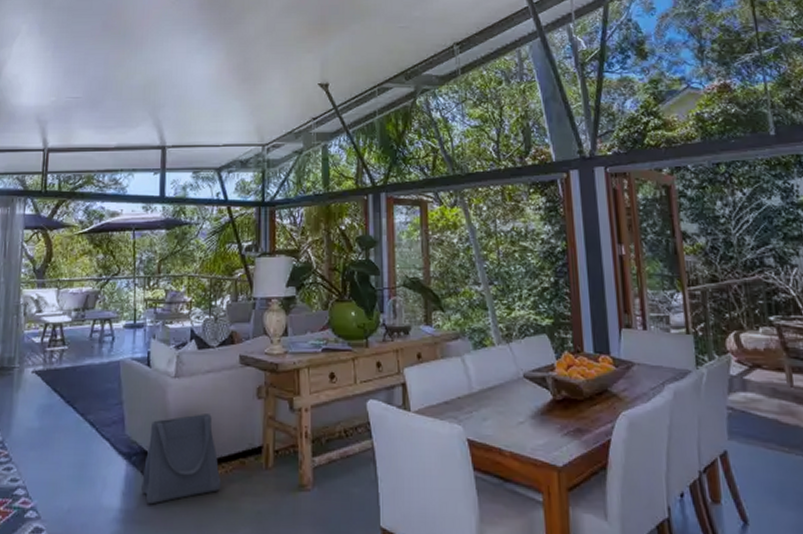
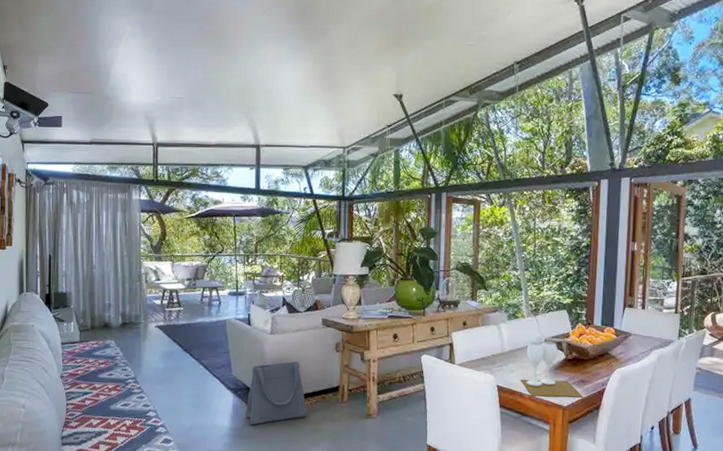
wineglass: none [498,377,582,454] -> present [521,341,583,398]

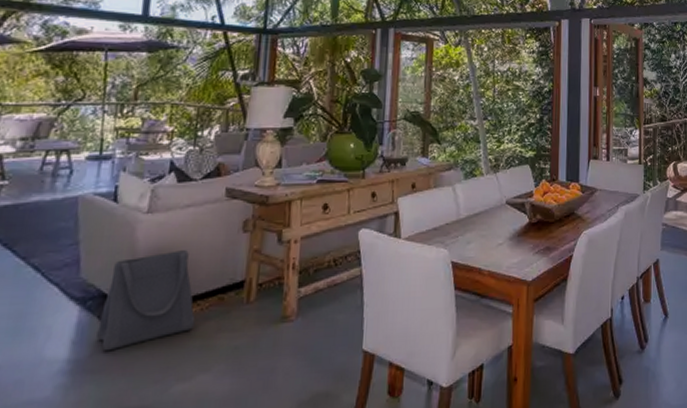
wineglass: present [521,341,583,398] -> none [479,203,549,272]

